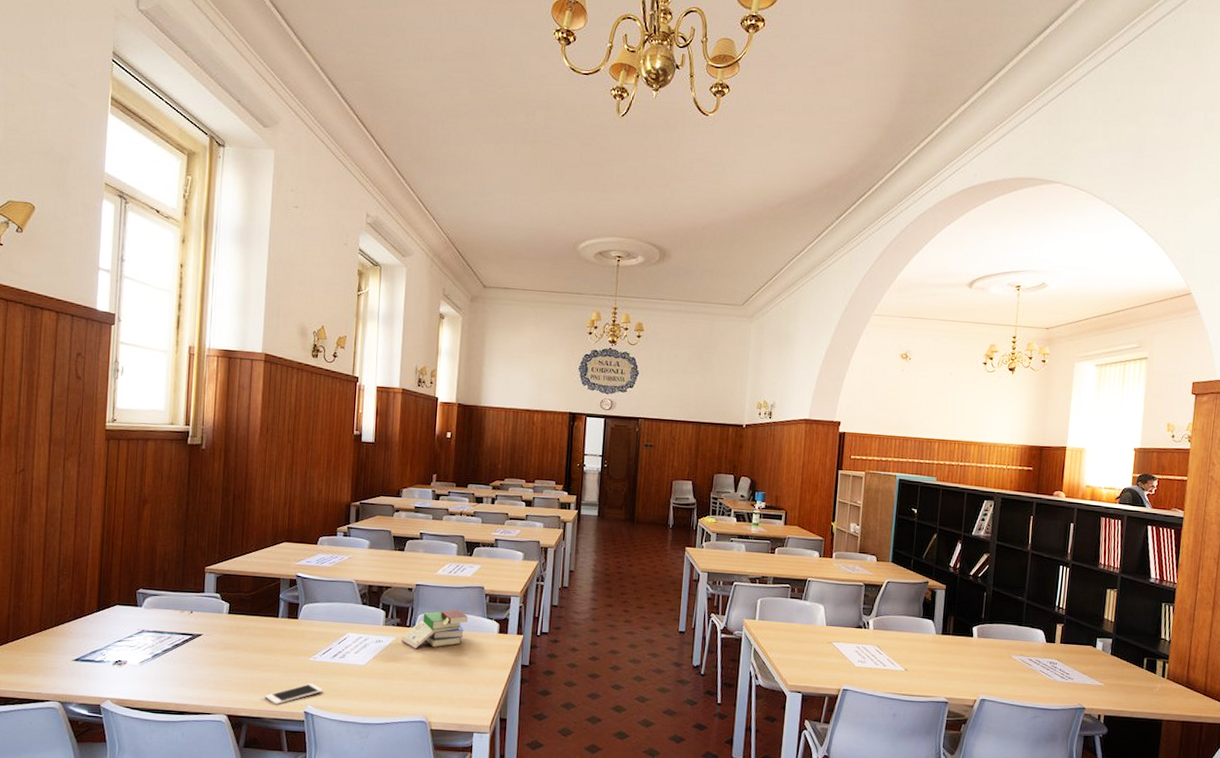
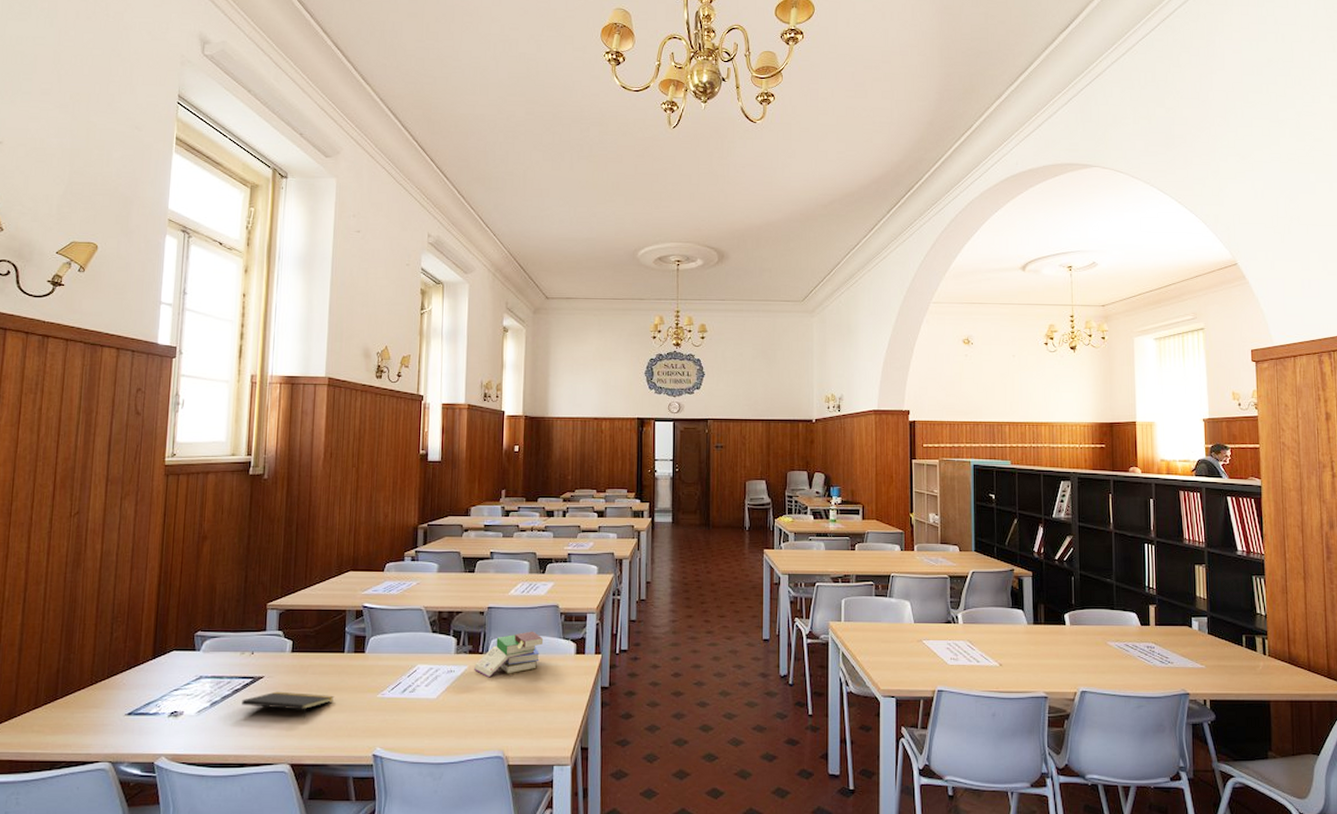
notepad: none [182,648,269,675] -> present [242,691,335,719]
cell phone: present [264,683,324,705] -> none [330,723,393,750]

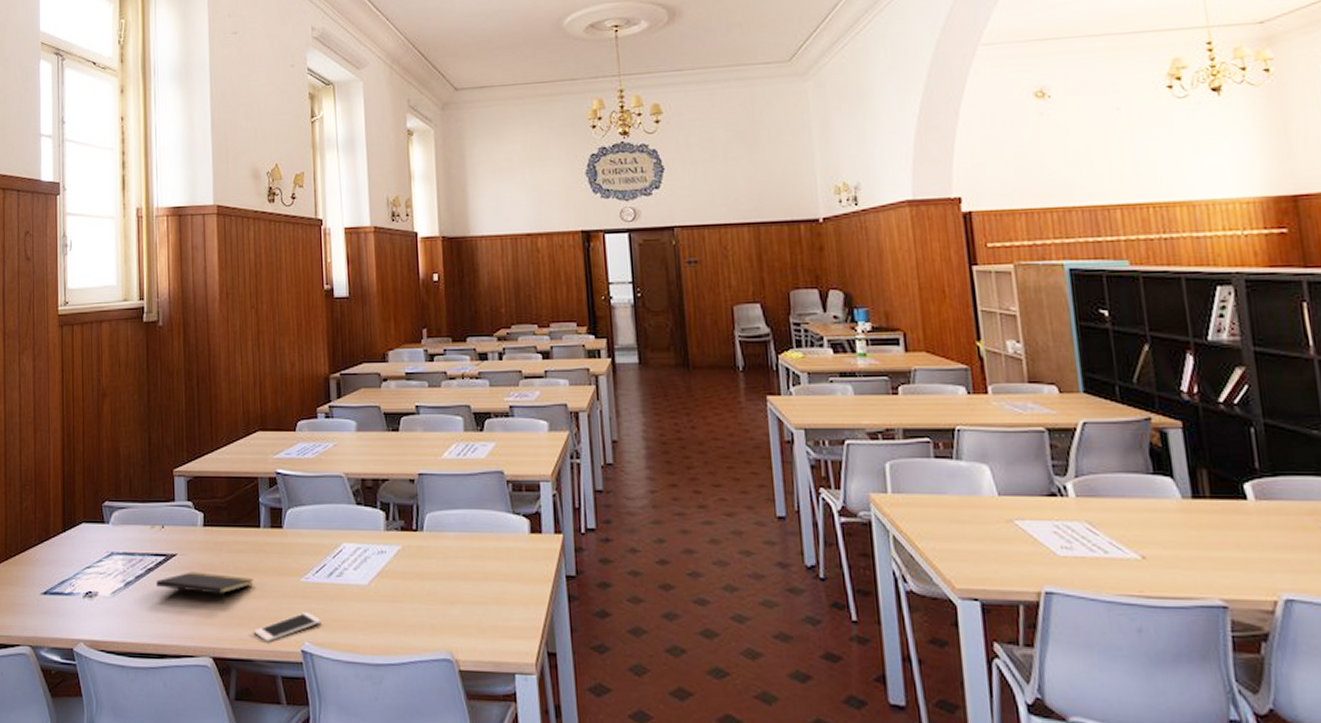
cell phone: none [330,723,393,750] -> present [253,612,322,643]
book: present [474,631,544,678] -> none [409,503,489,561]

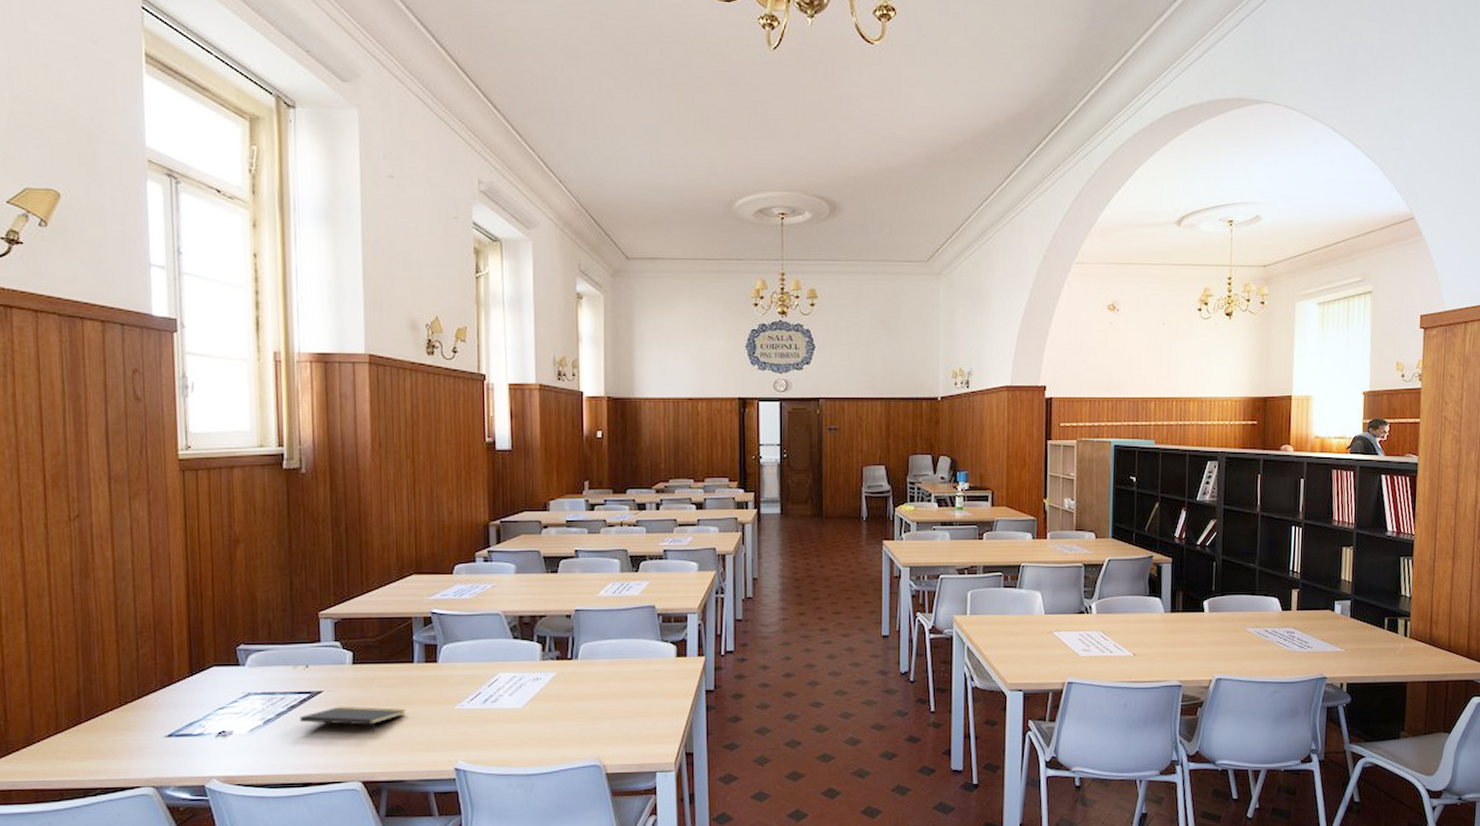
cell phone: present [253,612,322,643] -> none [405,735,476,764]

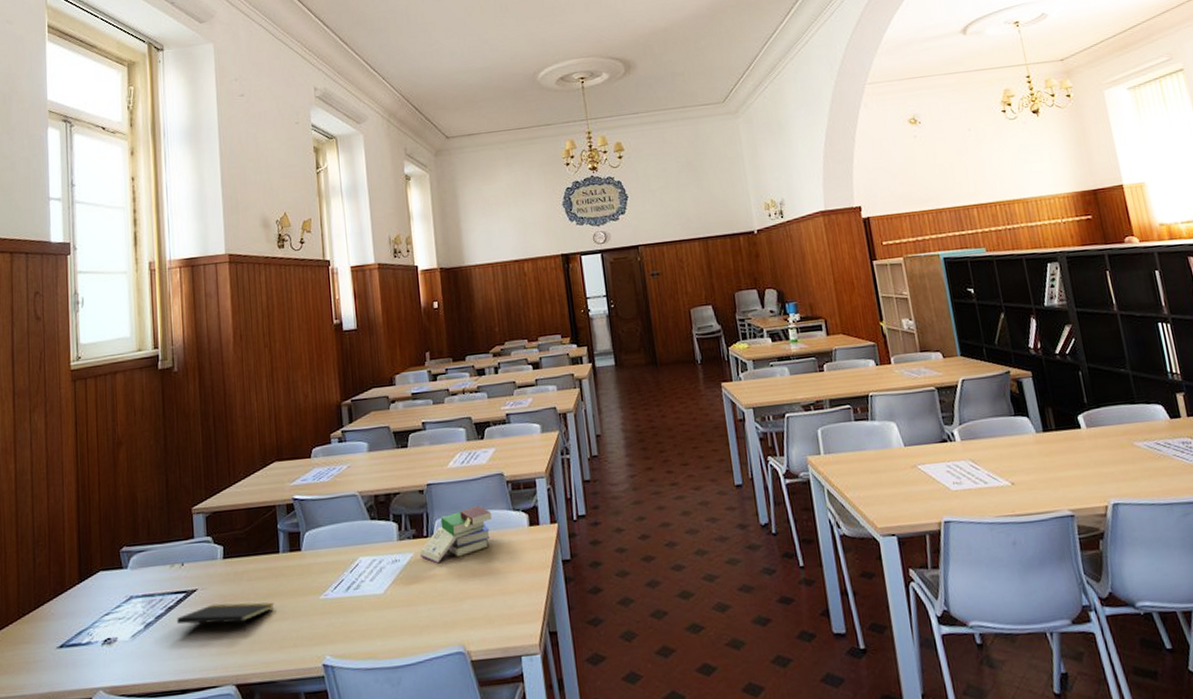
book: none [563,634,640,685] -> present [420,505,493,564]

